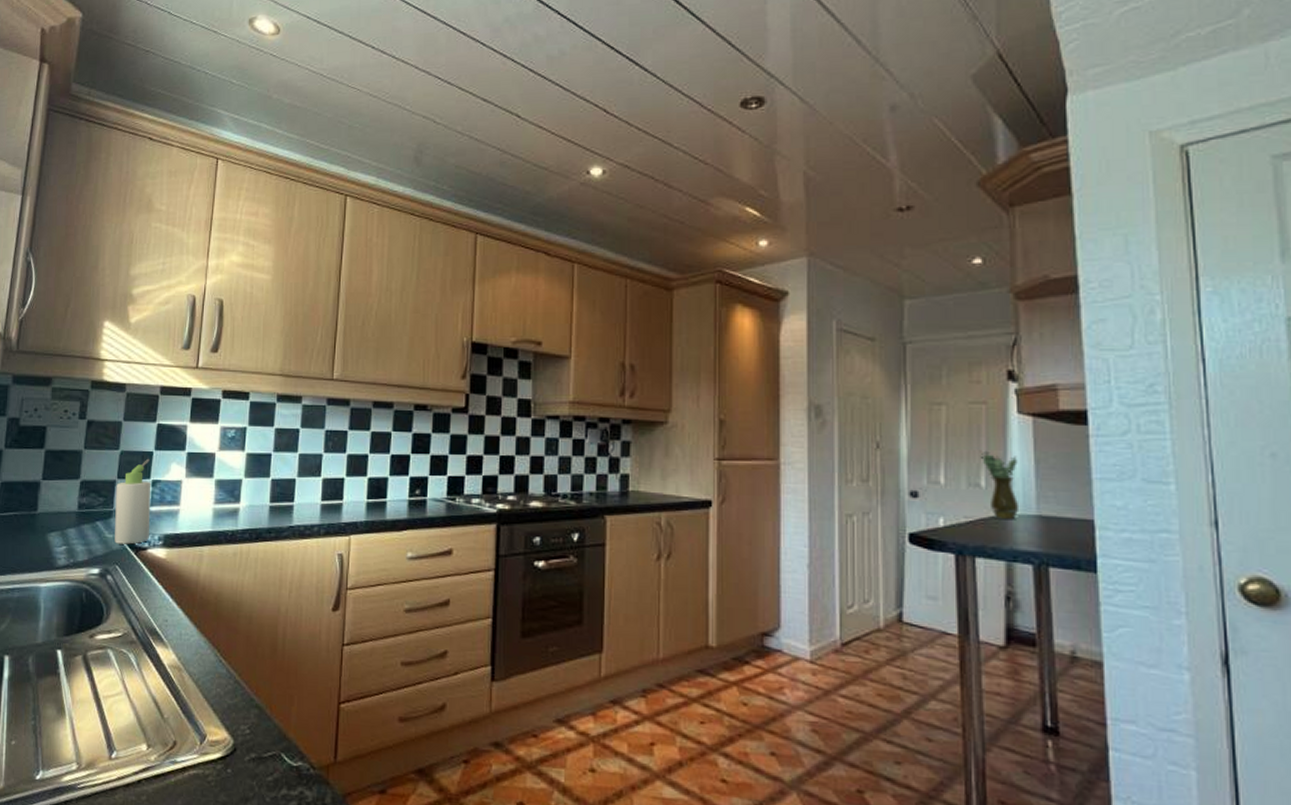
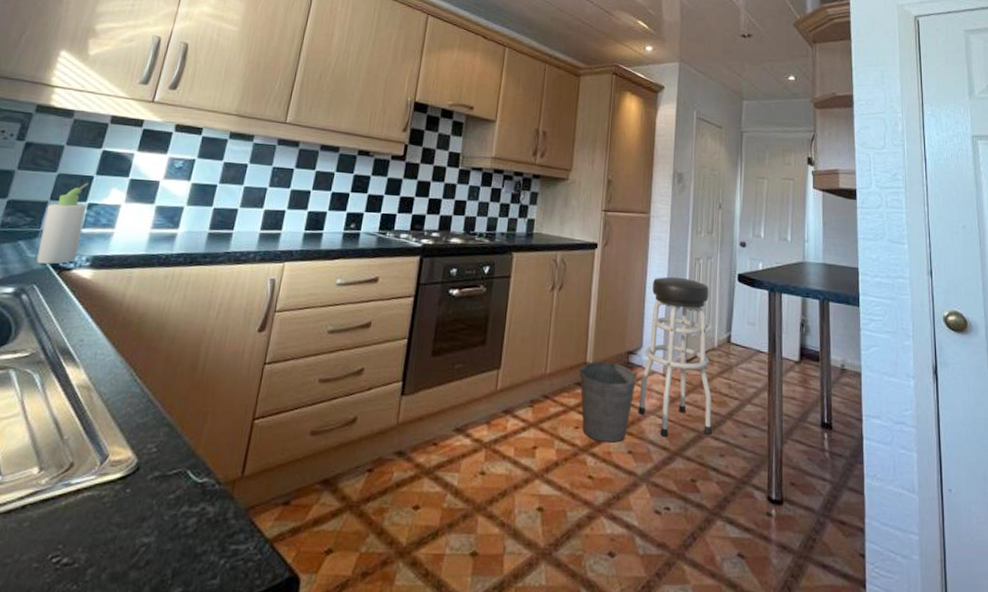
bucket: none [700,645,776,742] -> present [579,361,638,443]
bar stool: none [780,539,883,738] -> present [638,276,713,438]
vase: present [980,452,1020,520] -> none [788,215,812,267]

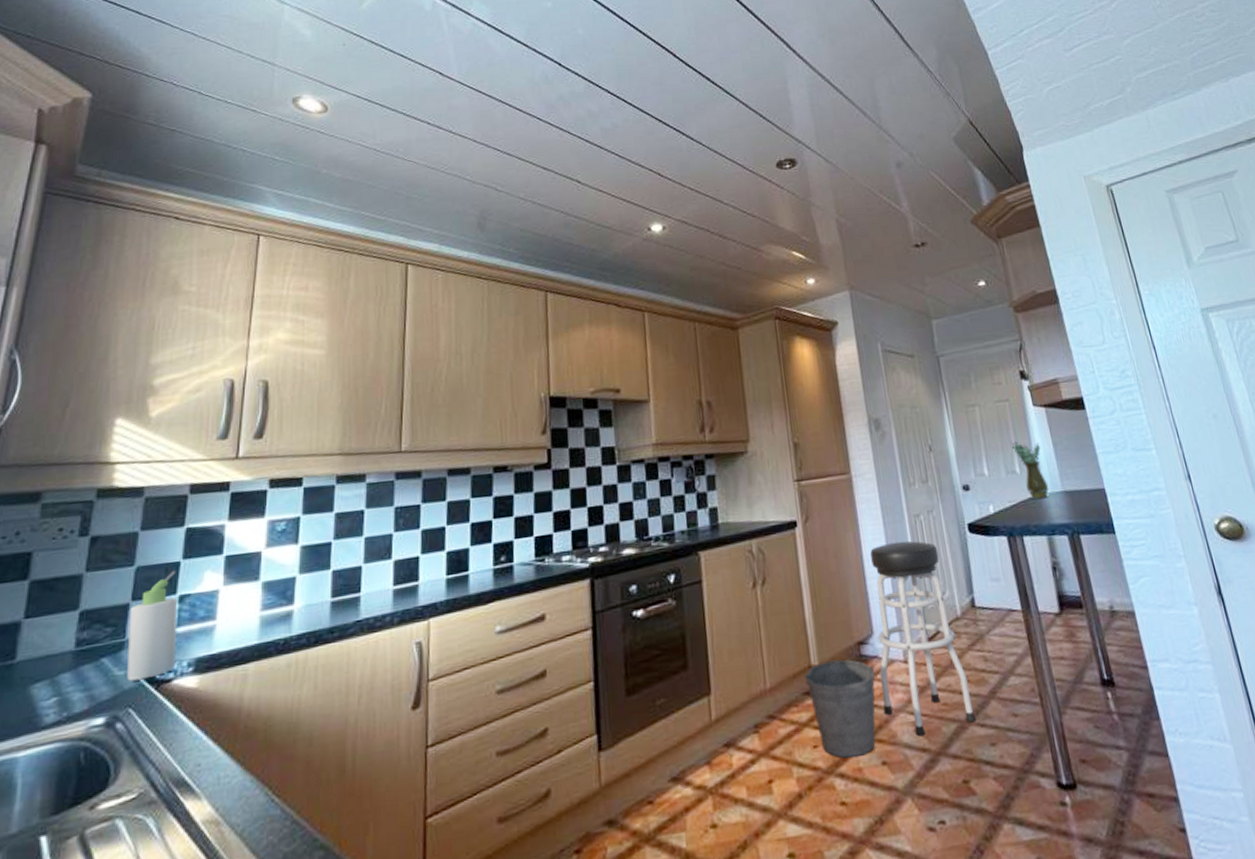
vase: none [788,215,812,267] -> present [1011,442,1049,499]

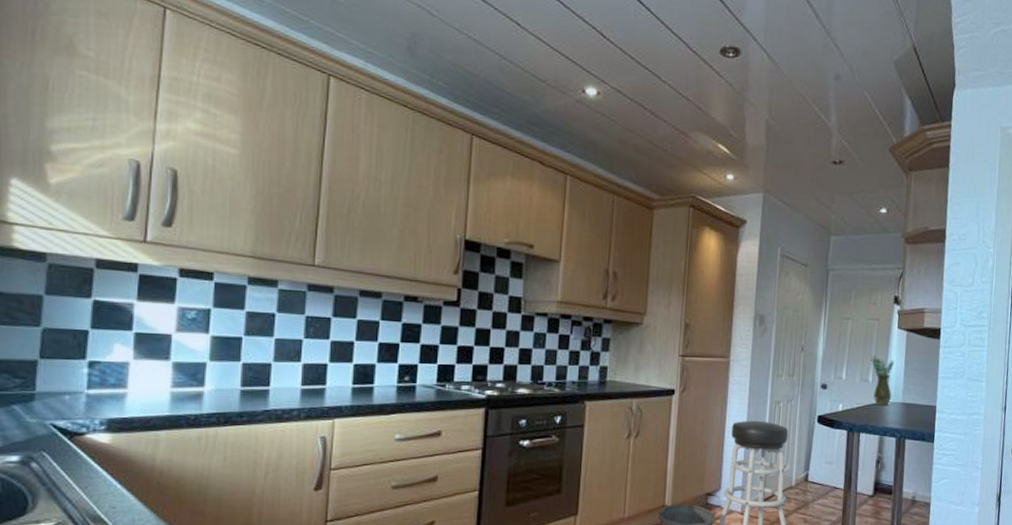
bottle: present [127,570,178,682] -> none [38,337,88,430]

